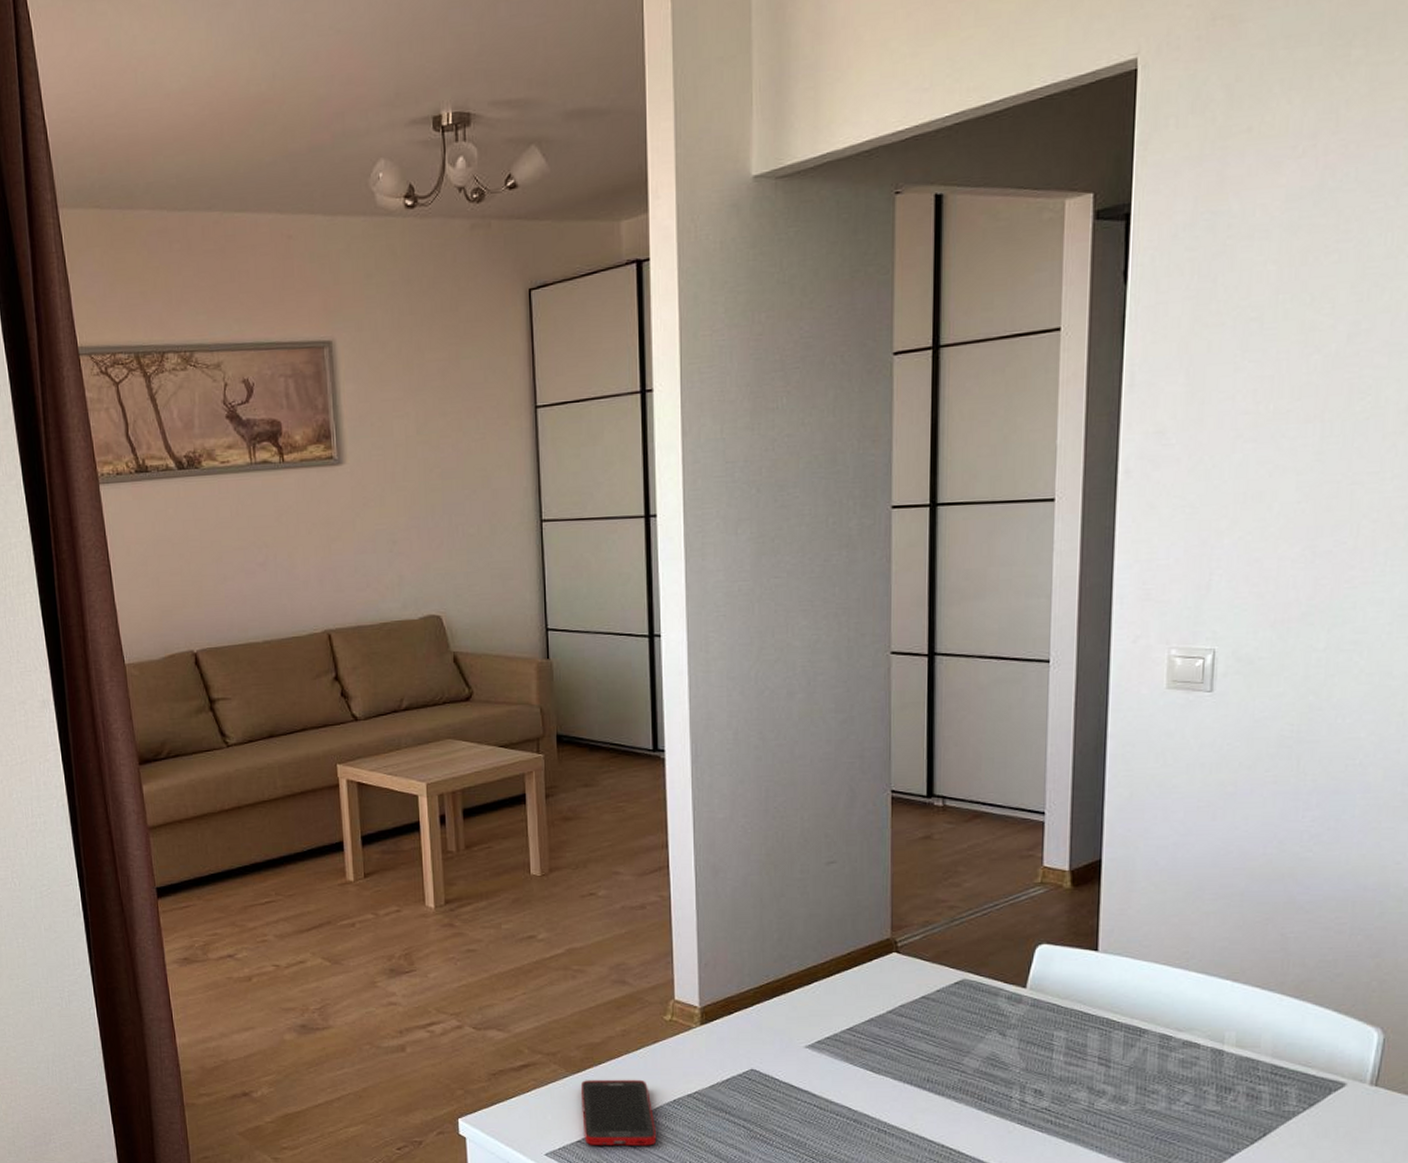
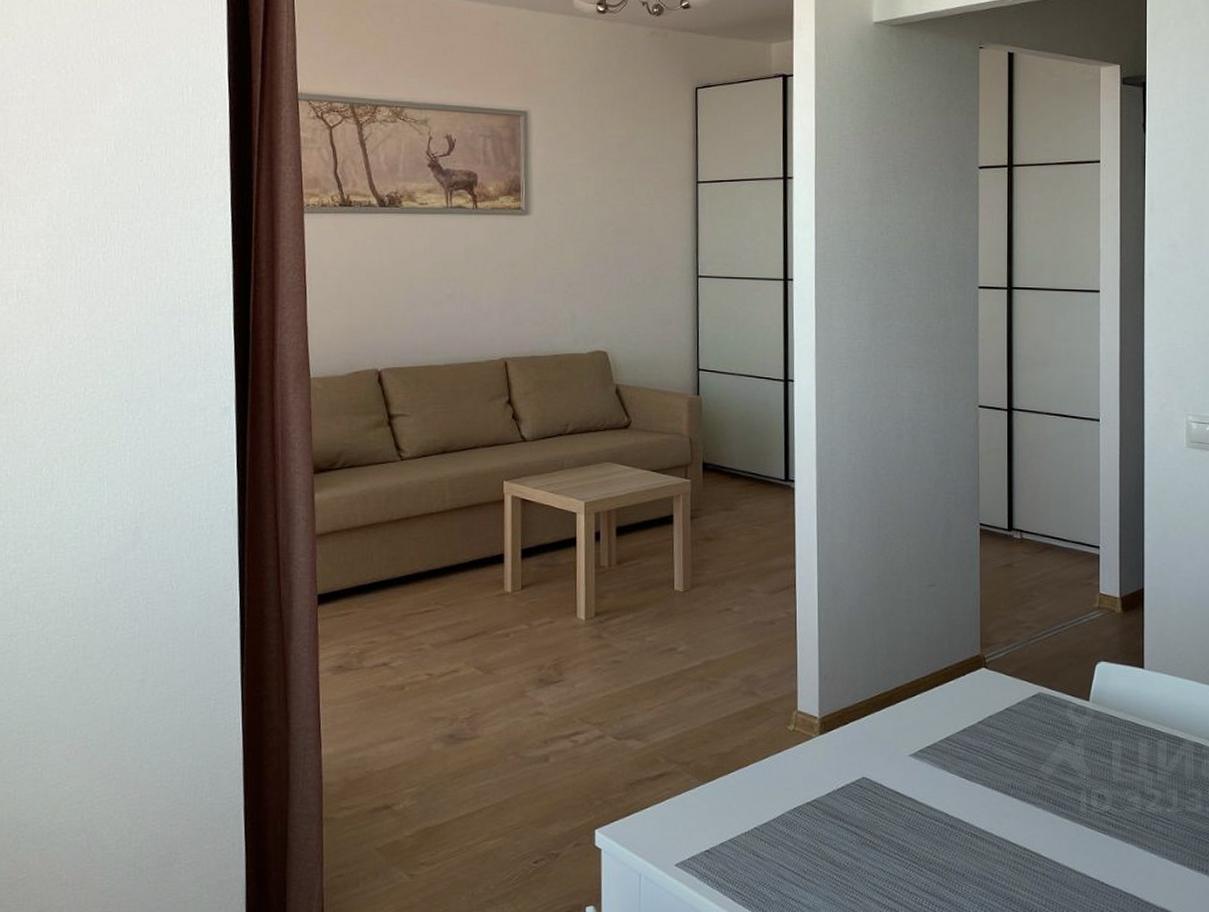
cell phone: present [580,1079,657,1146] -> none [710,788,779,854]

